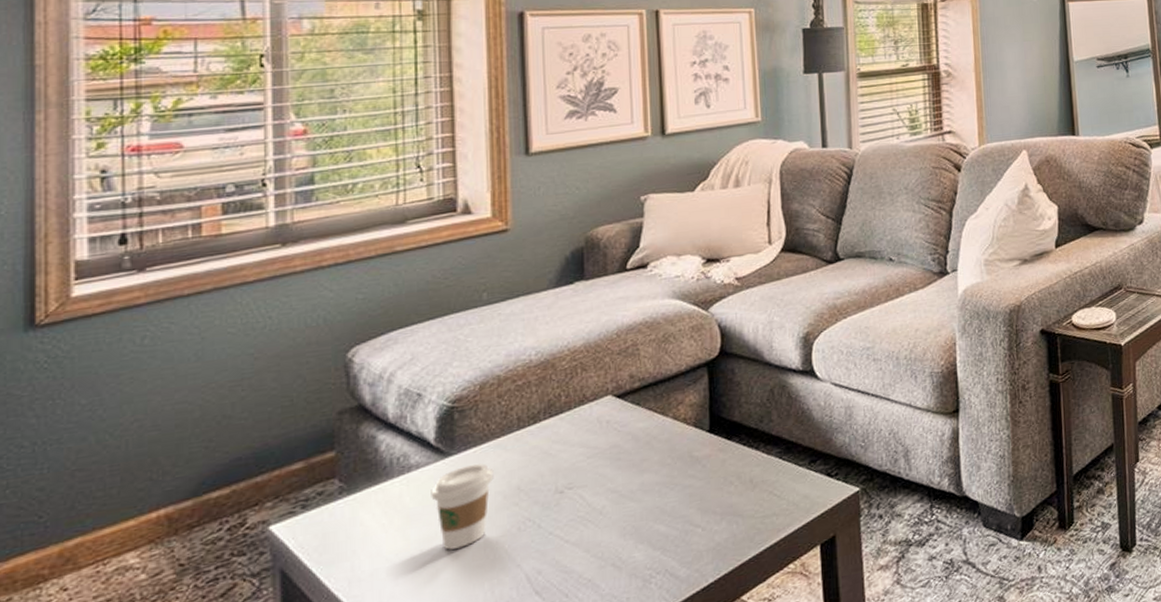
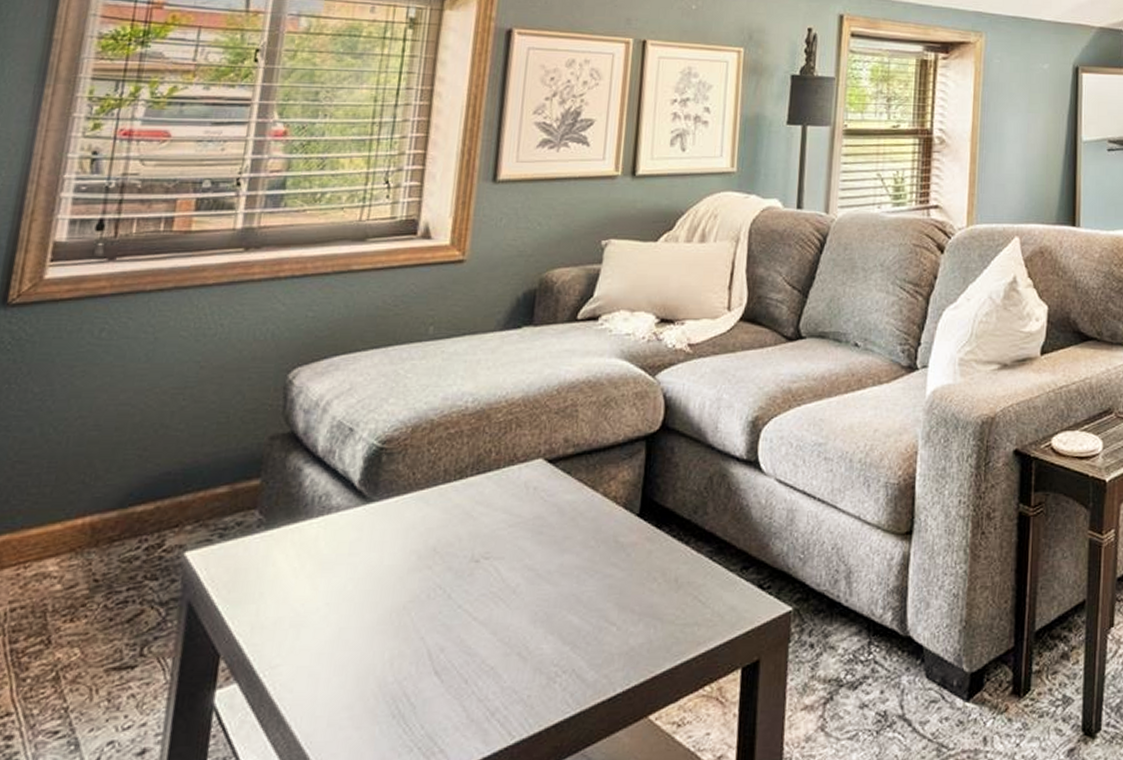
coffee cup: present [431,463,494,550] -> none [346,514,412,608]

